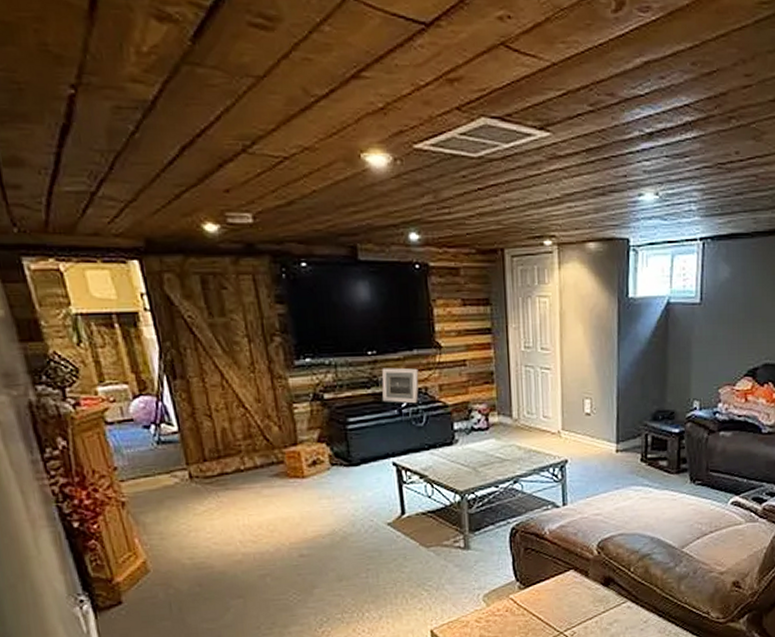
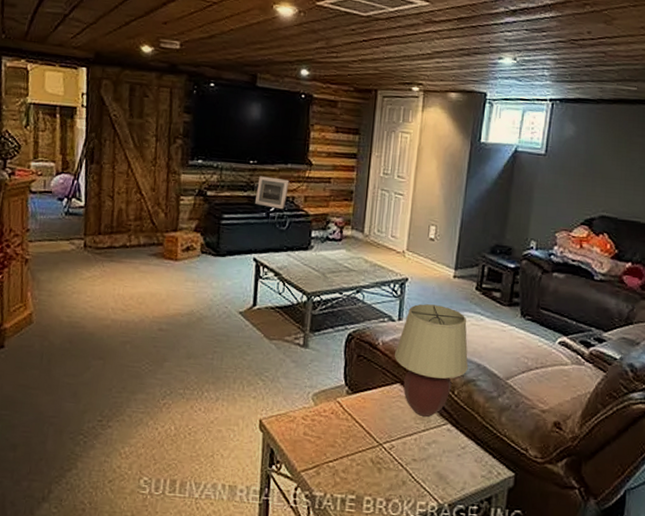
table lamp: none [563,483,642,599] -> present [394,304,469,418]

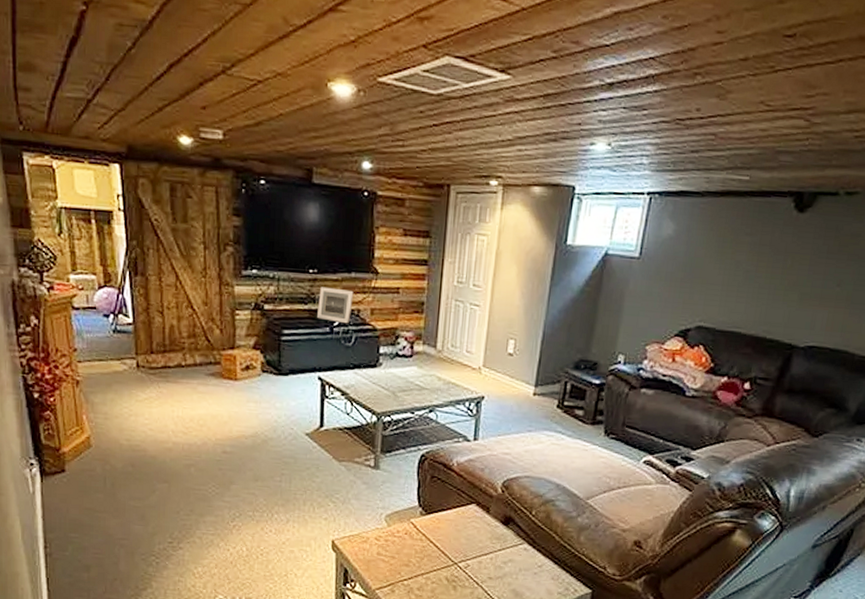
table lamp: present [394,304,469,418] -> none [469,423,547,537]

